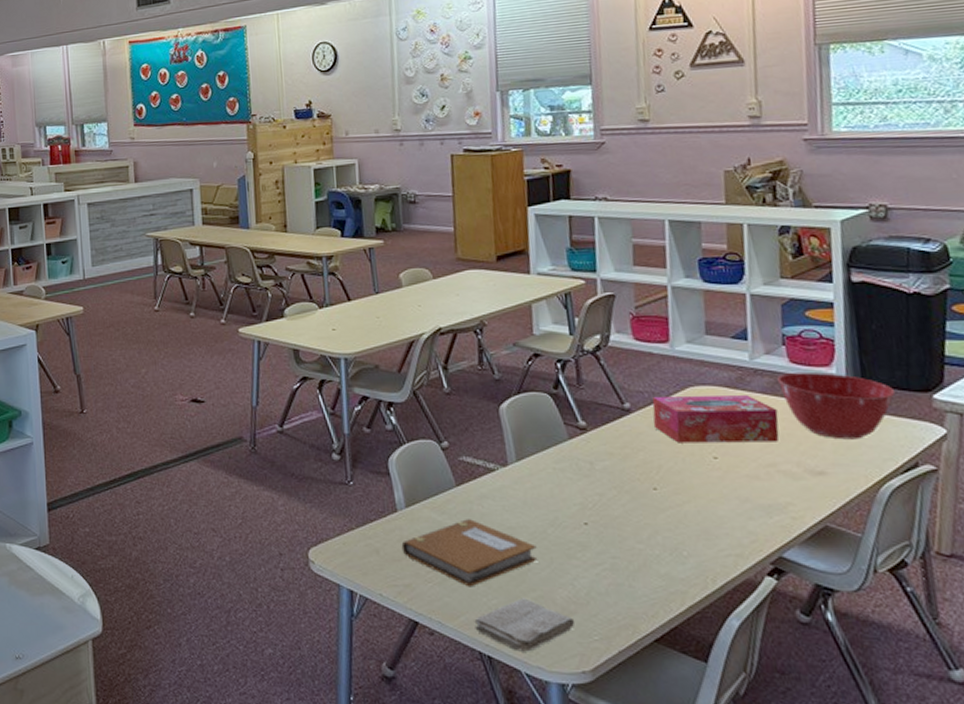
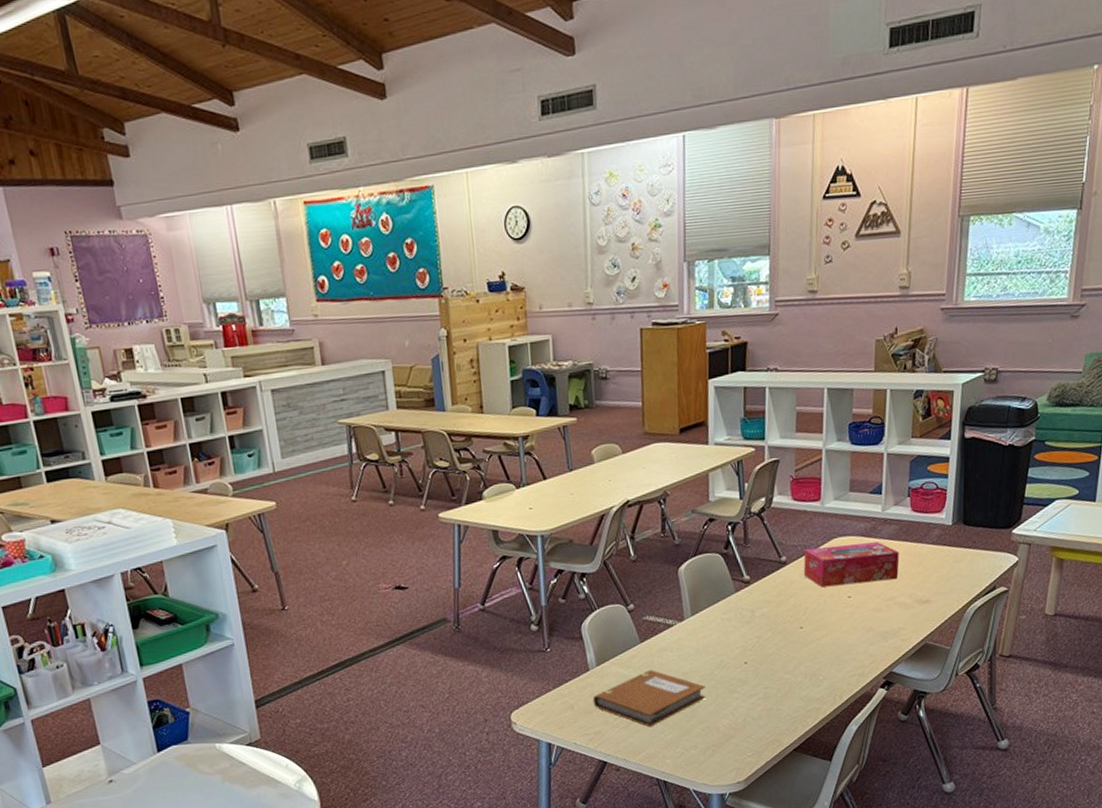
washcloth: present [474,598,576,652] -> none [653,730,734,774]
mixing bowl: present [778,372,896,440] -> none [902,518,987,573]

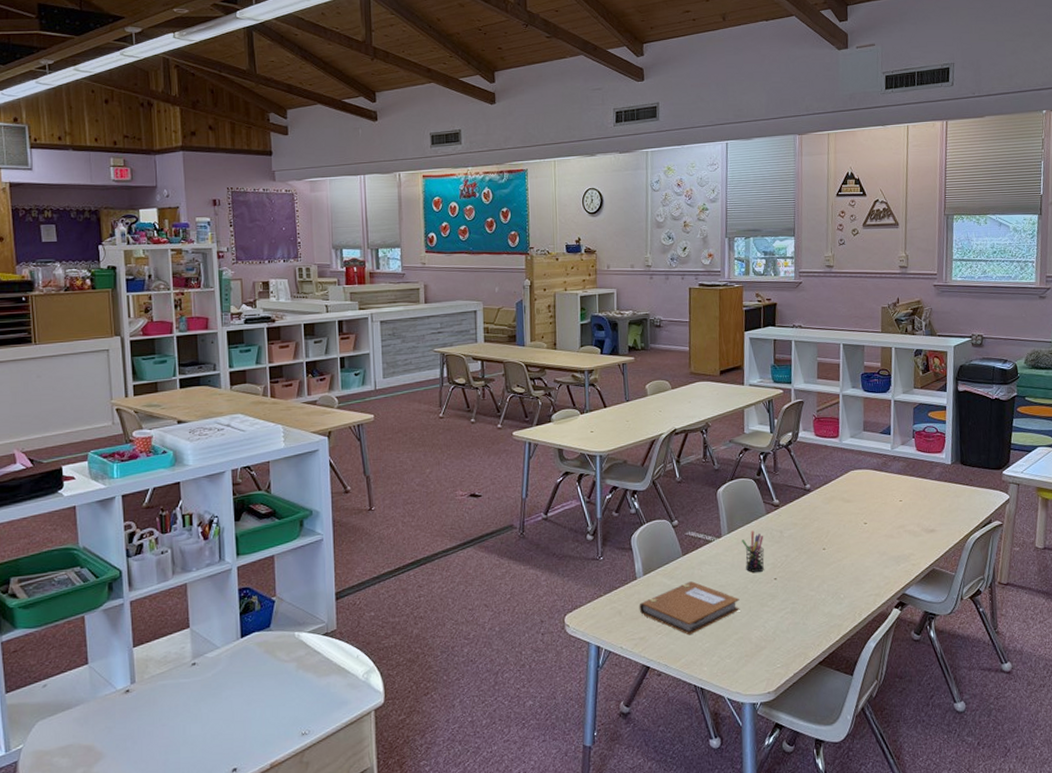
pen holder: none [707,611,733,658] -> present [742,530,764,573]
tissue box: present [803,542,900,588] -> none [825,476,908,514]

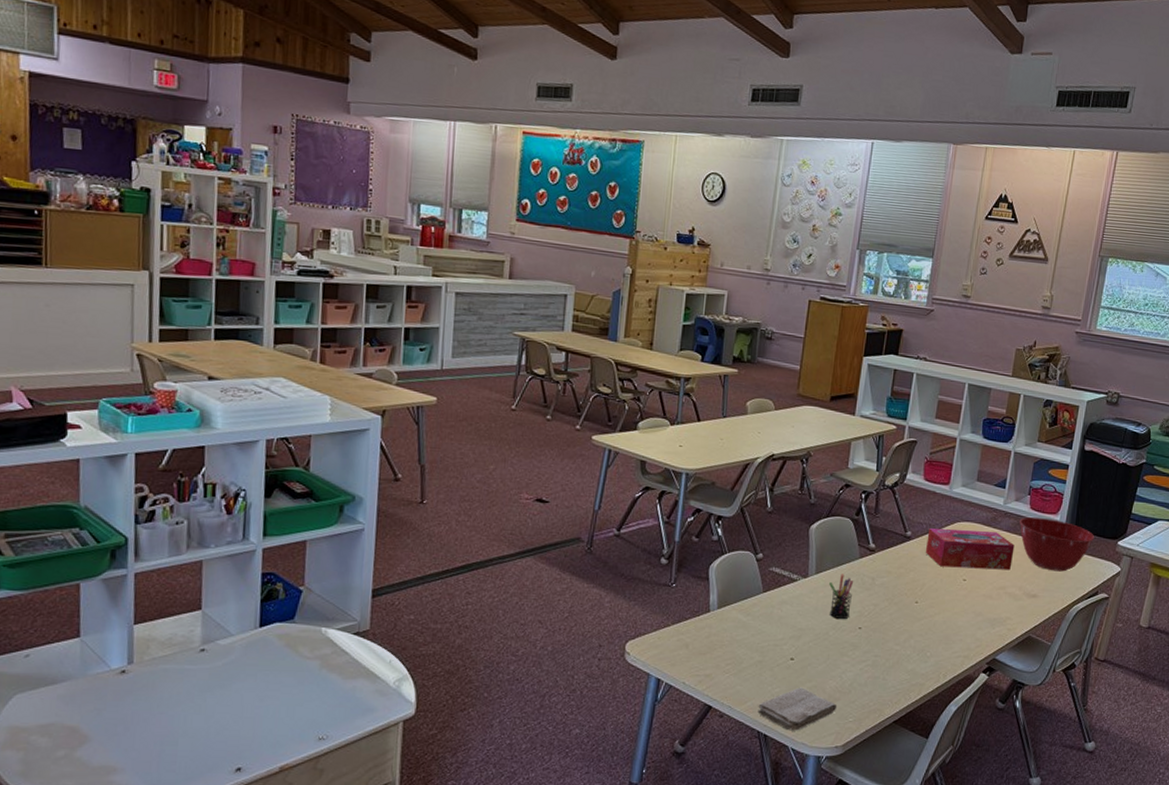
notebook: present [639,581,740,635] -> none [708,621,819,678]
washcloth: none [692,640,765,682] -> present [757,687,837,731]
tissue box: none [825,476,908,514] -> present [925,528,1015,570]
mixing bowl: none [908,457,981,506] -> present [1020,517,1095,572]

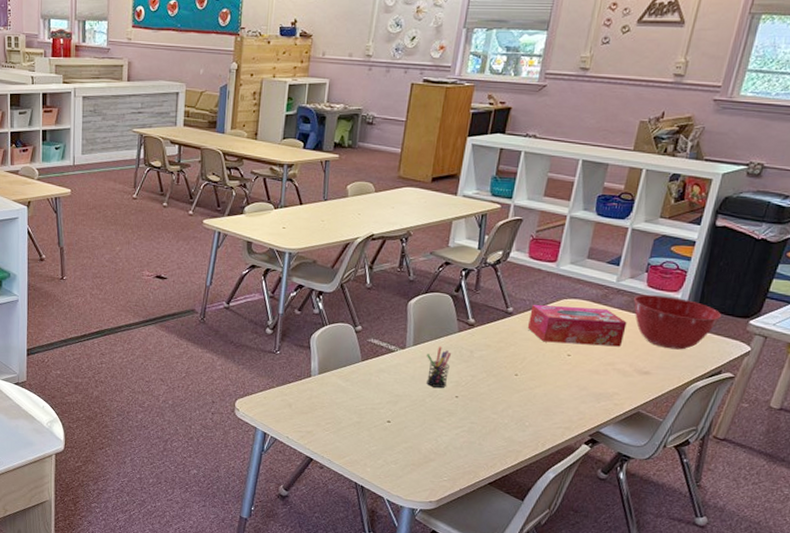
washcloth: present [757,687,837,731] -> none [355,447,432,485]

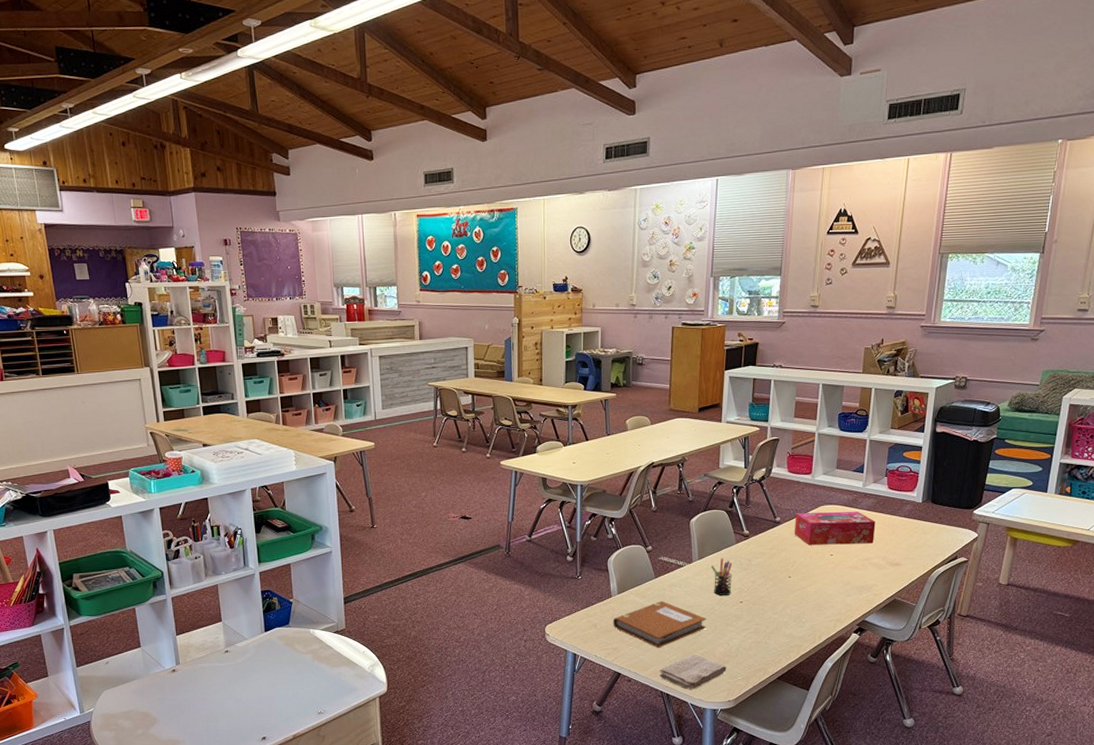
notebook: none [309,386,415,437] -> present [613,601,706,648]
washcloth: none [355,447,432,485] -> present [659,654,727,690]
mixing bowl: present [634,295,722,350] -> none [879,496,951,542]

